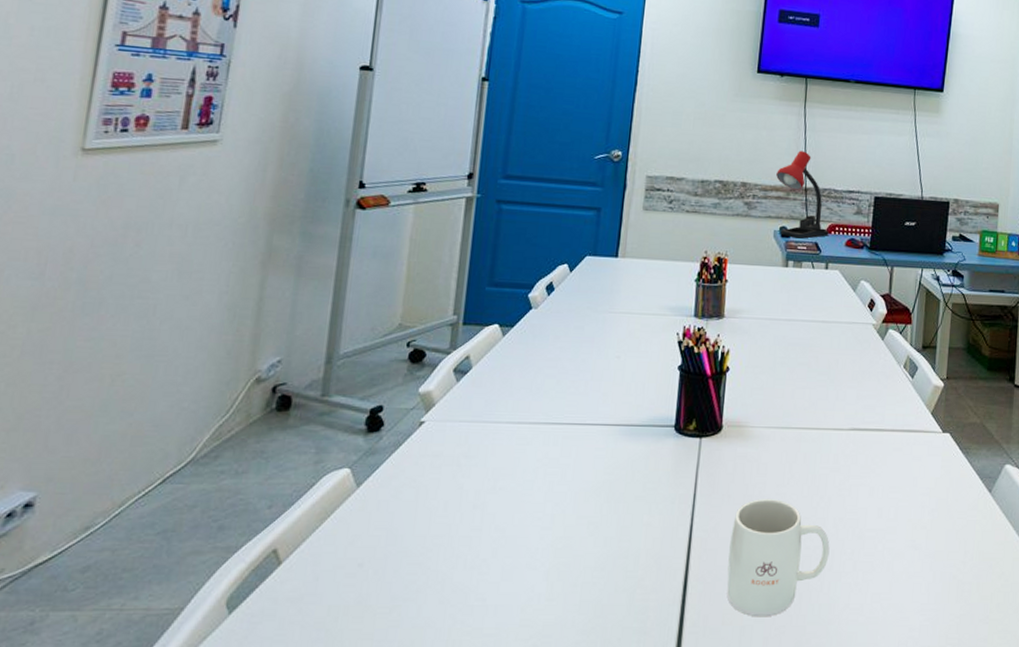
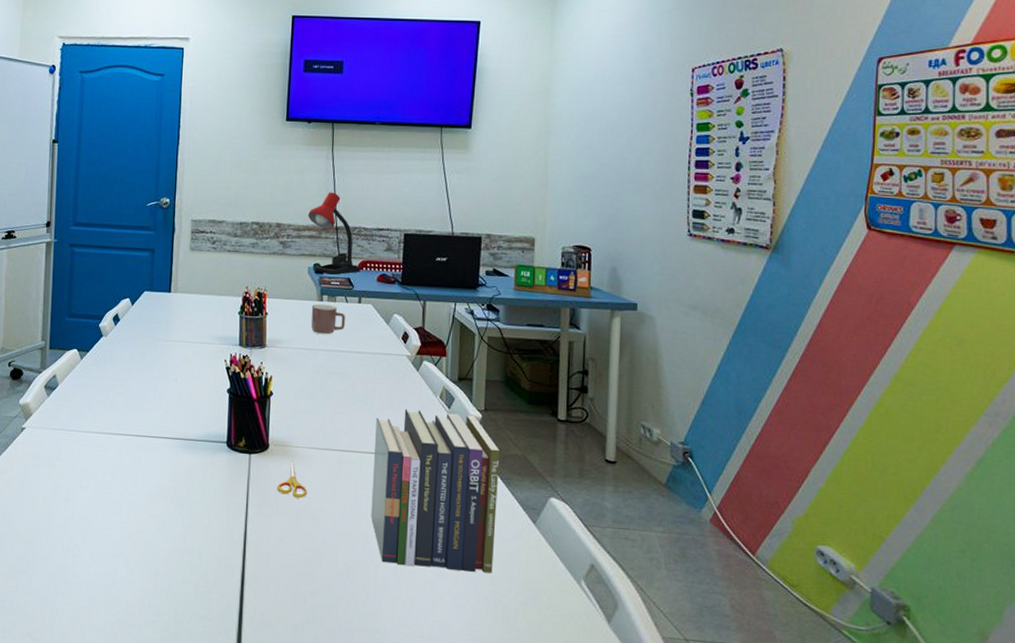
mug: present [727,499,830,617] -> none [279,512,374,619]
scissors: none [729,443,763,484] -> present [277,461,308,499]
mug: none [774,270,811,304] -> present [310,304,345,336]
books: none [829,380,960,549] -> present [371,409,500,574]

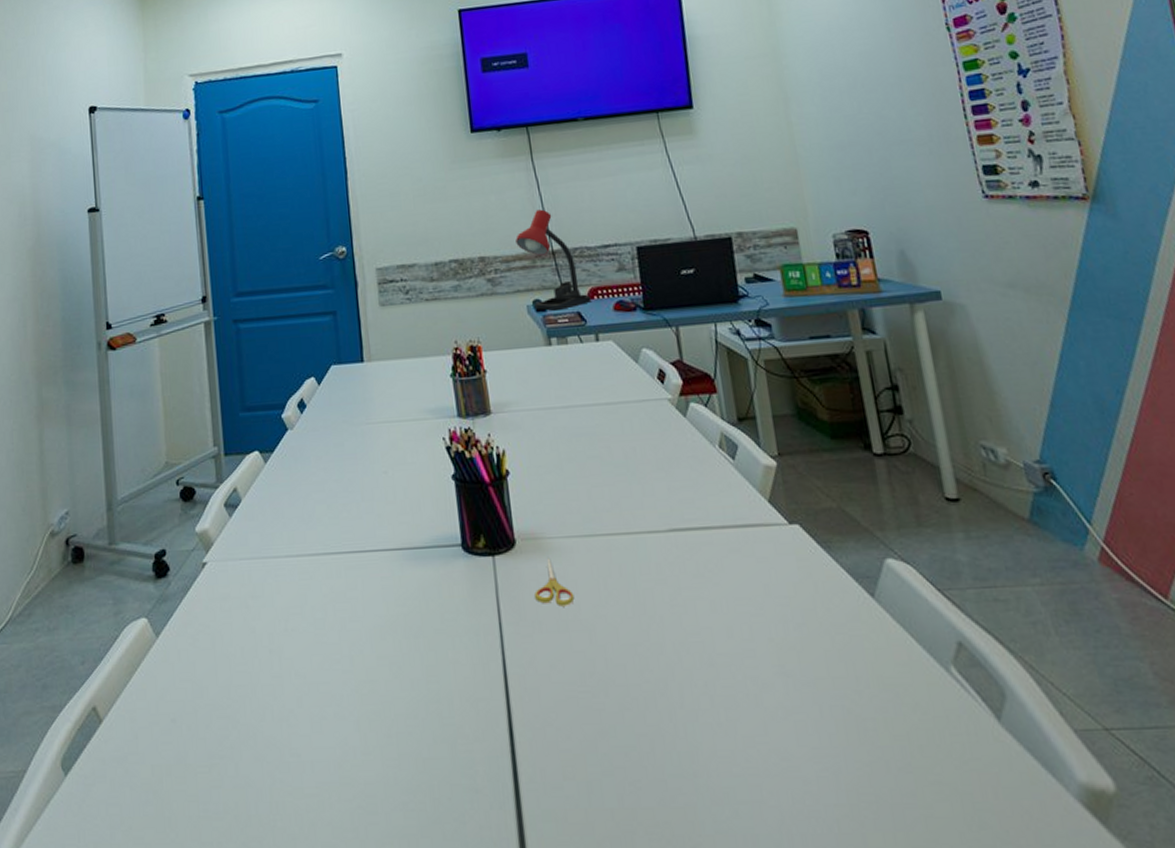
mug: present [310,304,345,336] -> none [539,348,584,389]
books: present [371,409,500,574] -> none [644,463,832,679]

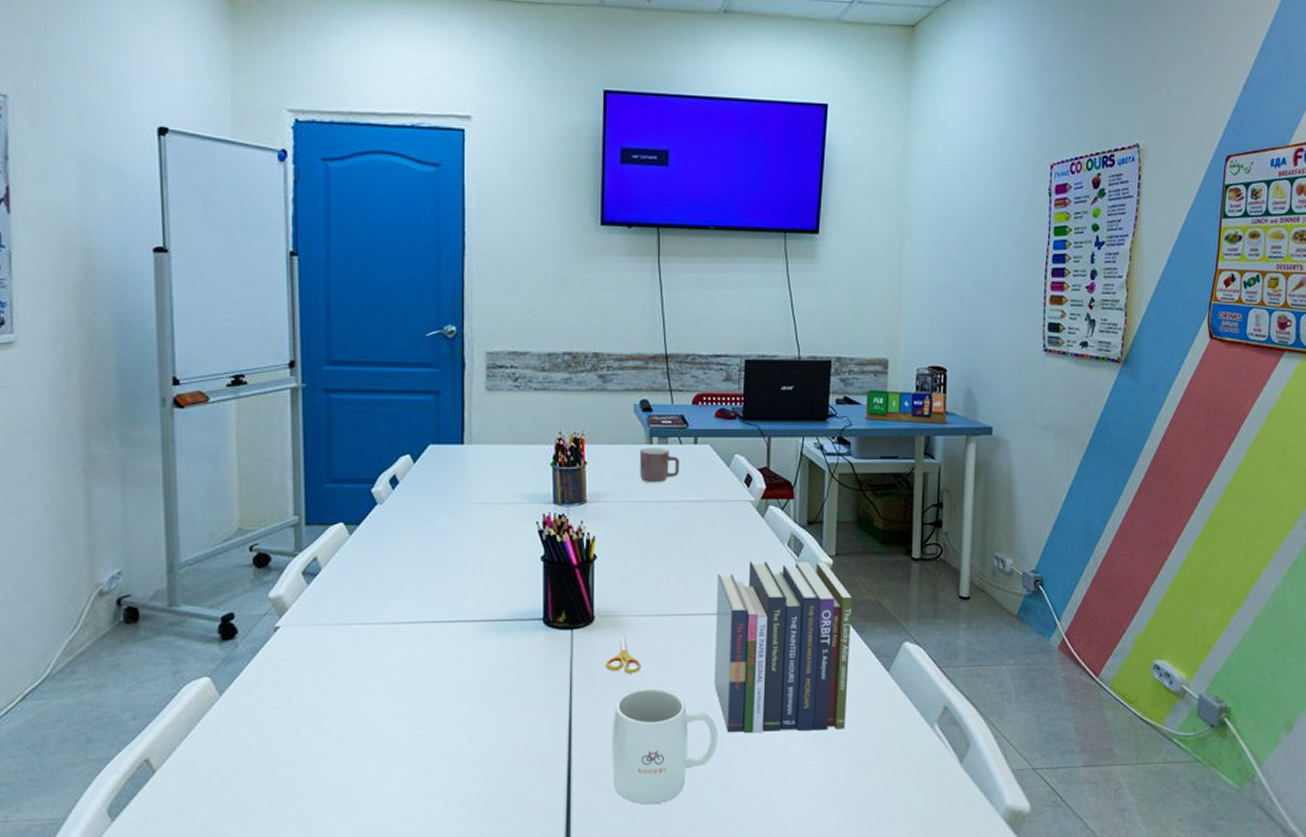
desk lamp: present [515,209,592,311] -> none [632,312,696,412]
mug: none [539,348,584,389] -> present [639,447,679,484]
mug: none [551,623,677,770] -> present [612,688,718,805]
books: none [644,463,832,679] -> present [714,561,853,734]

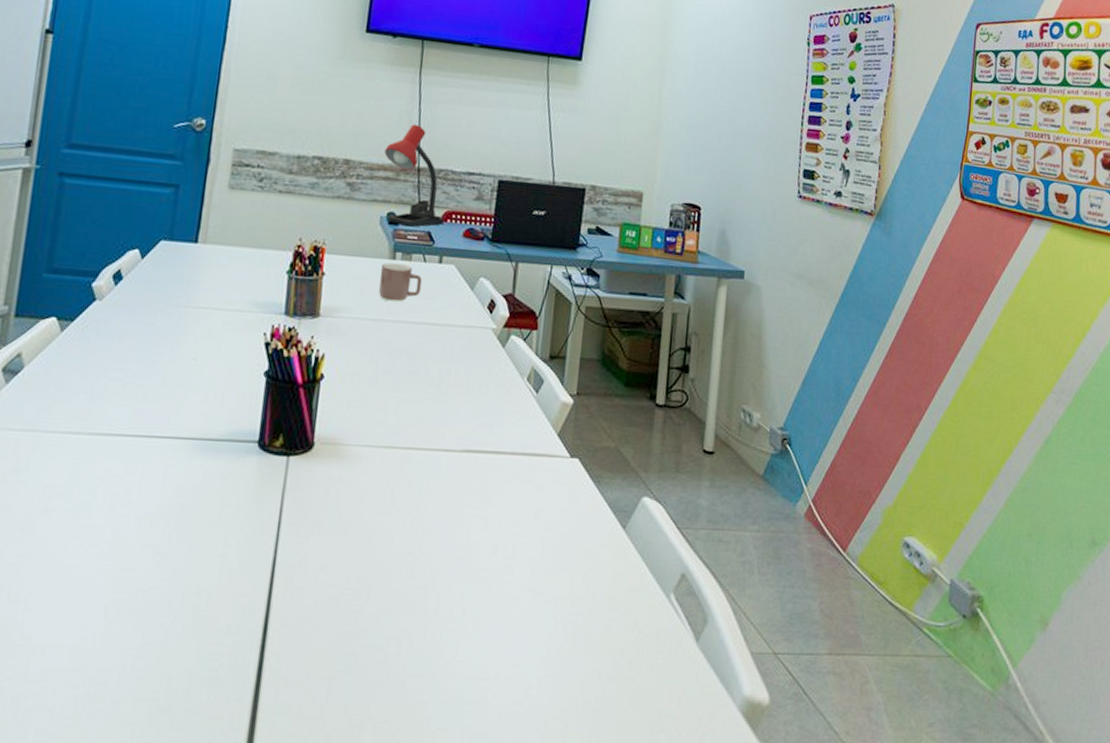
scissors: present [606,633,642,674] -> none [320,464,360,512]
mug: present [612,688,718,805] -> none [313,529,436,668]
desk lamp: none [632,312,696,412] -> present [384,124,445,227]
books: present [714,561,853,734] -> none [436,394,592,593]

